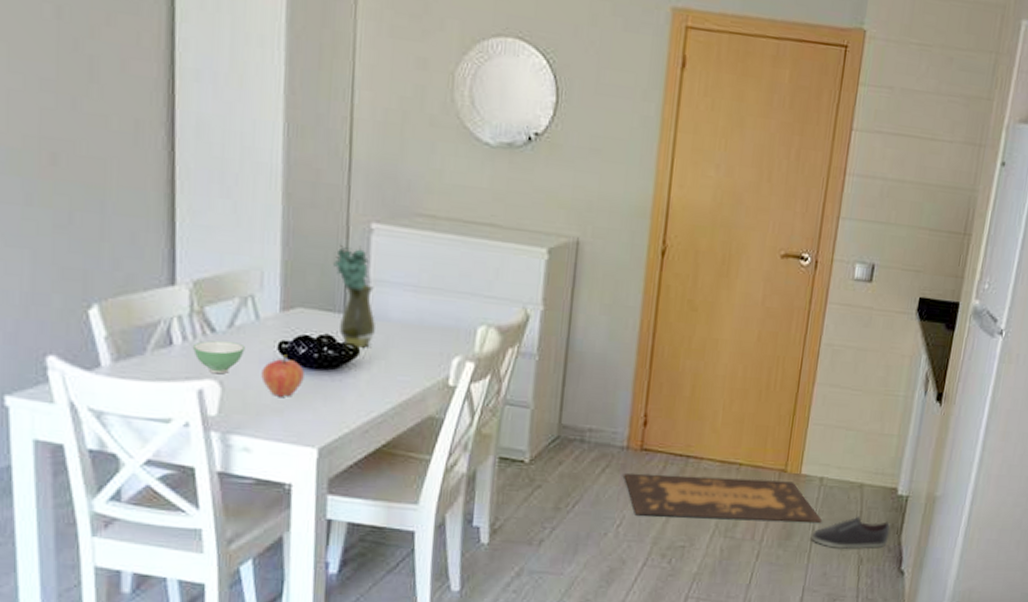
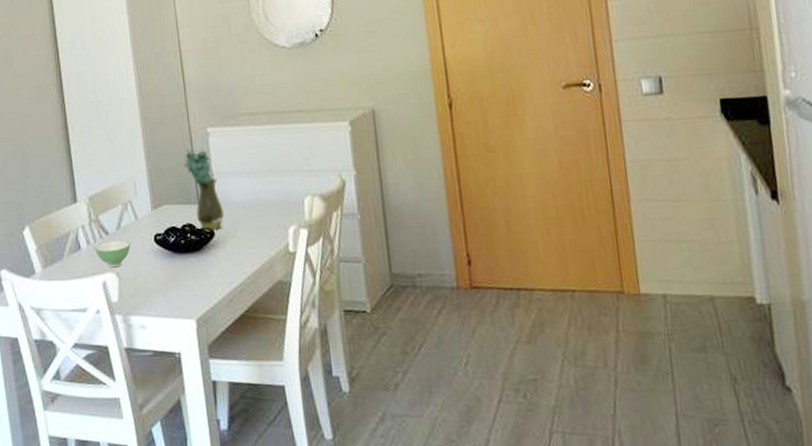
fruit: present [261,355,304,397] -> none [145,244,177,280]
doormat: present [624,472,823,523] -> none [460,302,678,352]
shoe: present [812,516,891,550] -> none [670,331,761,370]

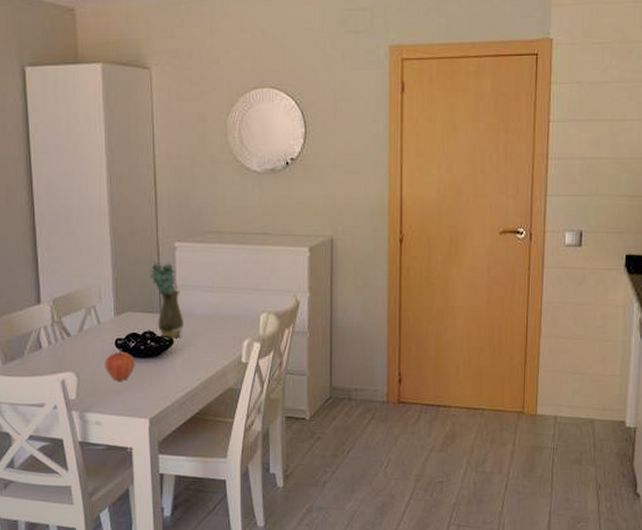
bowl: present [94,240,131,268] -> none [55,343,92,368]
fruit: none [145,244,177,280] -> present [105,349,135,381]

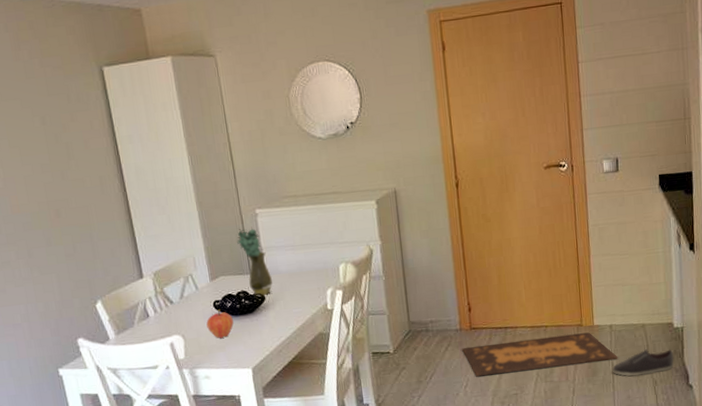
doormat: none [387,420,560,457] -> present [462,332,618,377]
shoe: none [553,448,623,478] -> present [612,349,674,377]

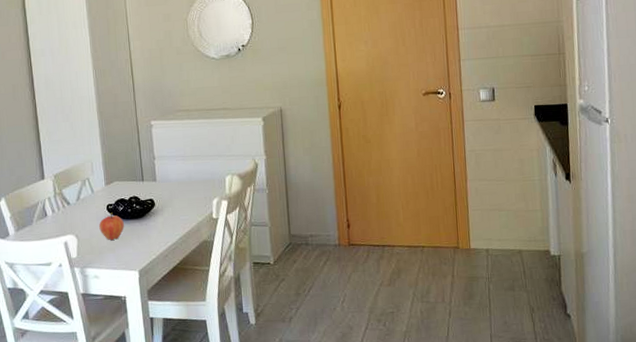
vase: present [237,226,273,297] -> none [132,136,163,203]
doormat: present [462,332,618,377] -> none [340,255,495,293]
shoe: present [612,349,674,377] -> none [489,275,552,303]

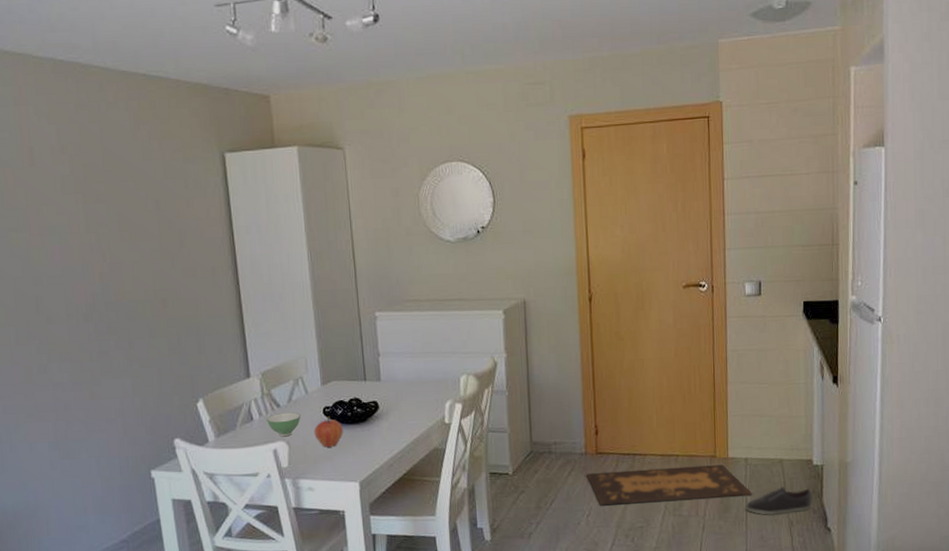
bowl: none [58,209,88,231] -> present [266,412,301,437]
doormat: none [340,255,495,293] -> present [586,464,753,506]
shoe: none [489,275,552,303] -> present [746,486,812,516]

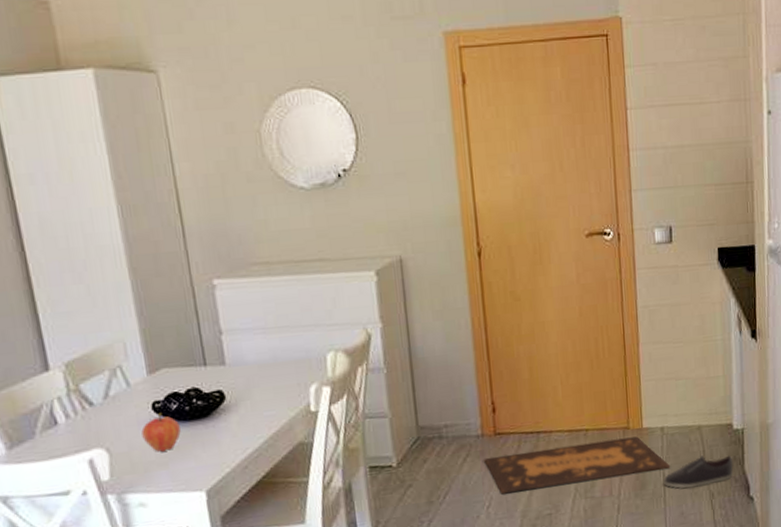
bowl: present [266,412,301,437] -> none [75,410,123,443]

